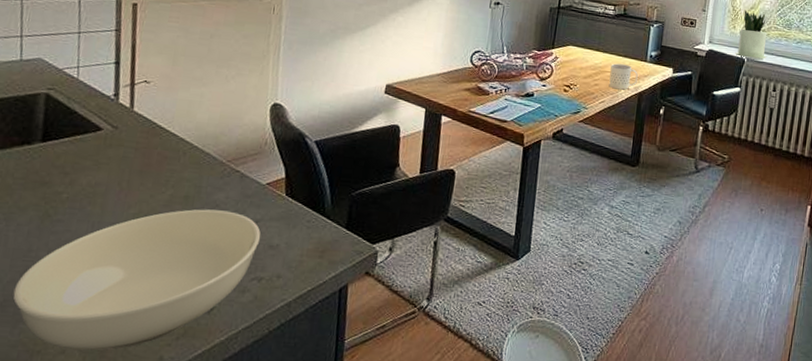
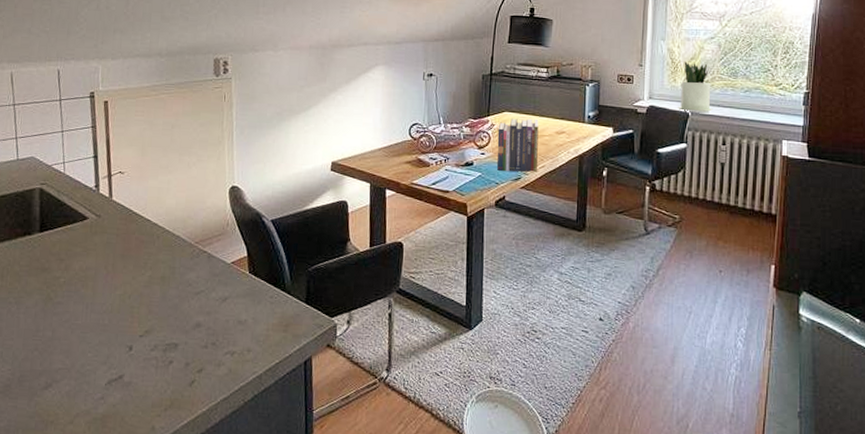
bowl: present [13,209,261,351] -> none [27,288,230,421]
books: none [557,53,602,107] -> present [497,119,539,172]
mug: present [609,63,638,90] -> none [548,127,577,153]

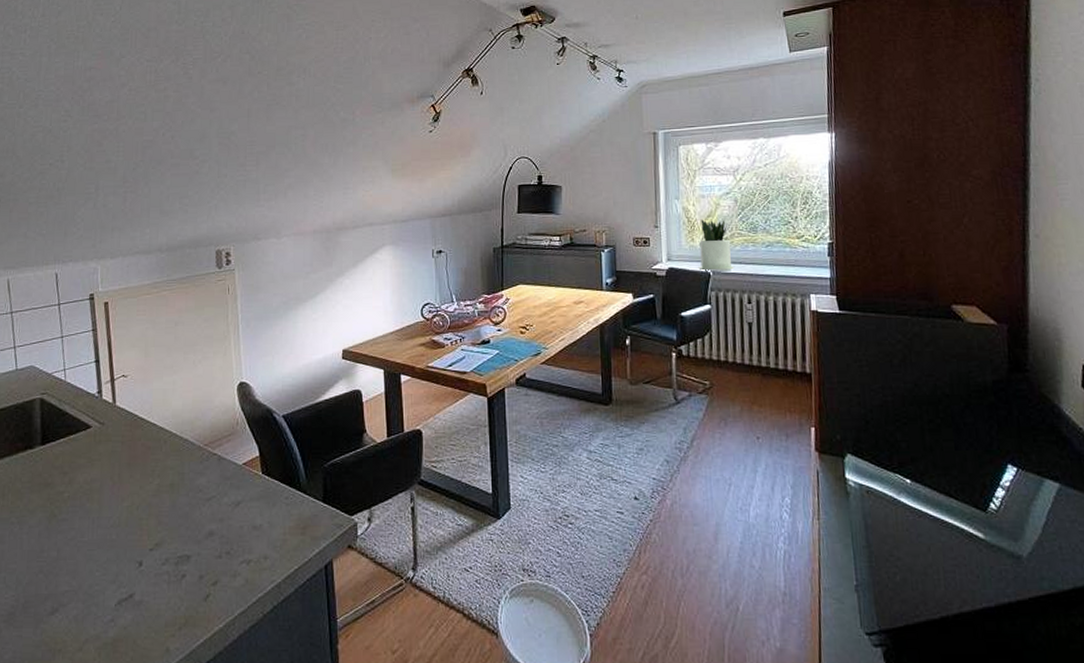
books: present [497,119,539,172] -> none [513,291,557,347]

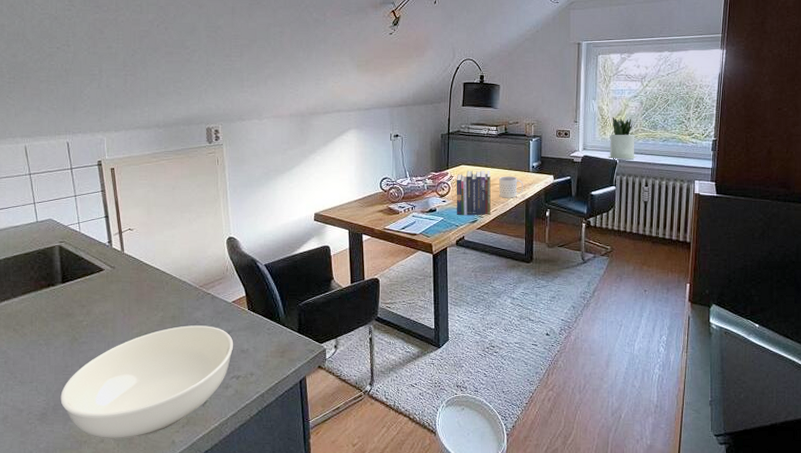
bowl: none [32,495,244,647] -> present [60,325,234,439]
books: none [513,291,557,347] -> present [456,171,491,215]
mug: none [566,296,596,324] -> present [499,176,523,198]

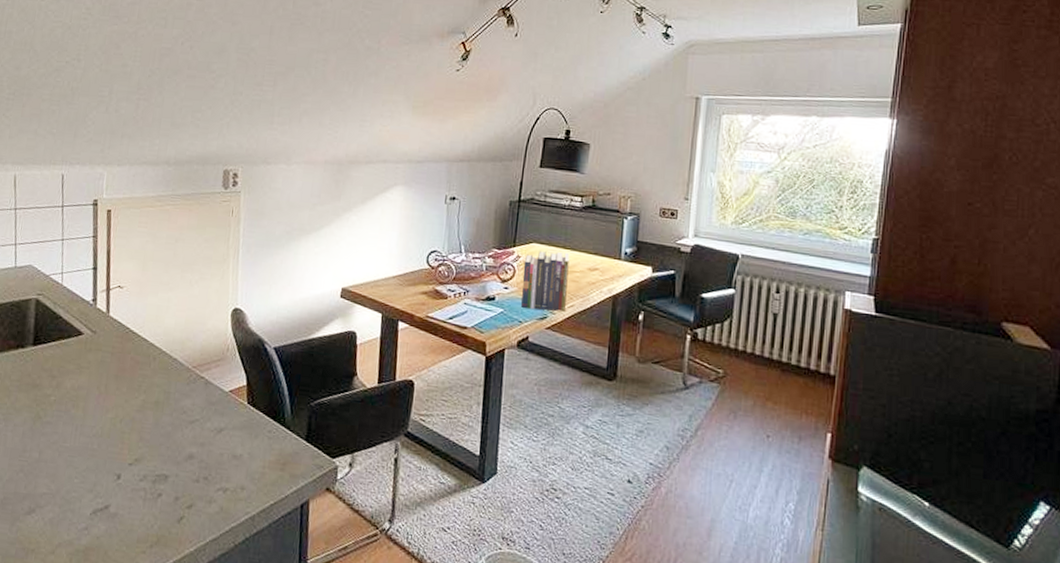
bowl: present [60,325,234,439] -> none [11,415,225,554]
mug: present [499,176,523,198] -> none [578,262,611,293]
planter: present [608,117,637,159] -> none [727,196,767,255]

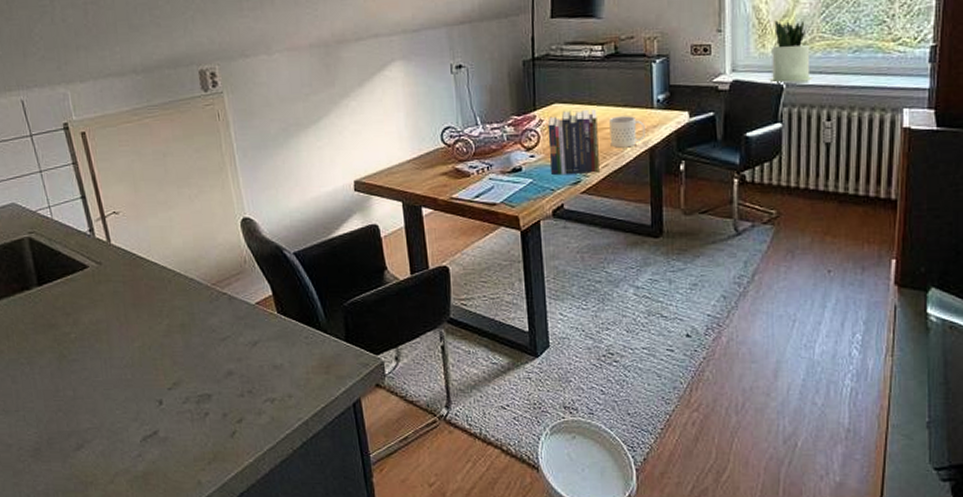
mug: none [578,262,611,293] -> present [609,116,645,148]
planter: none [727,196,767,255] -> present [769,18,814,83]

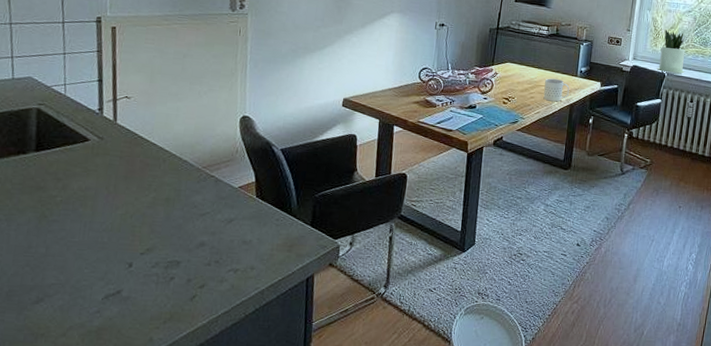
books: present [547,110,599,175] -> none [497,69,537,117]

